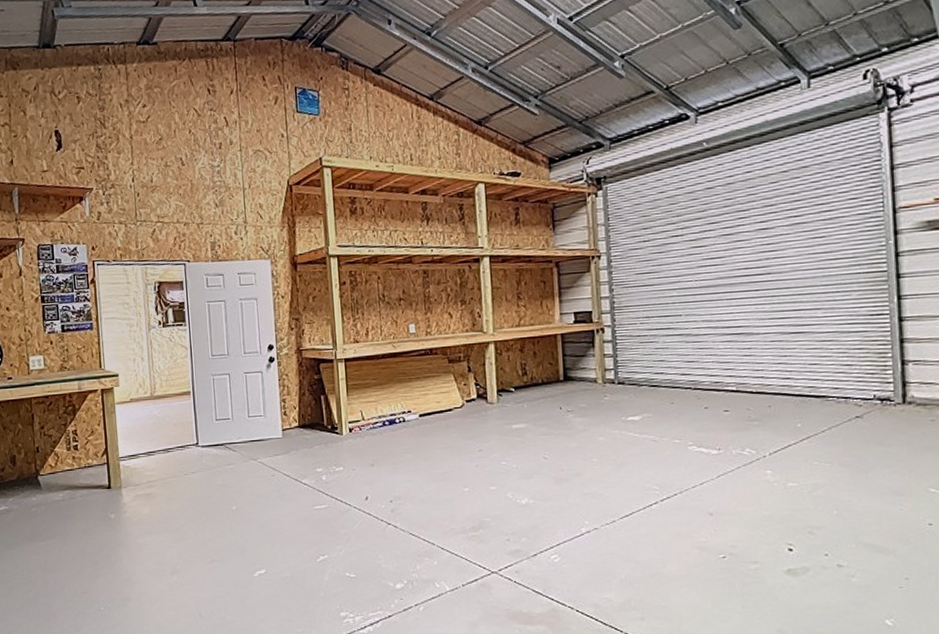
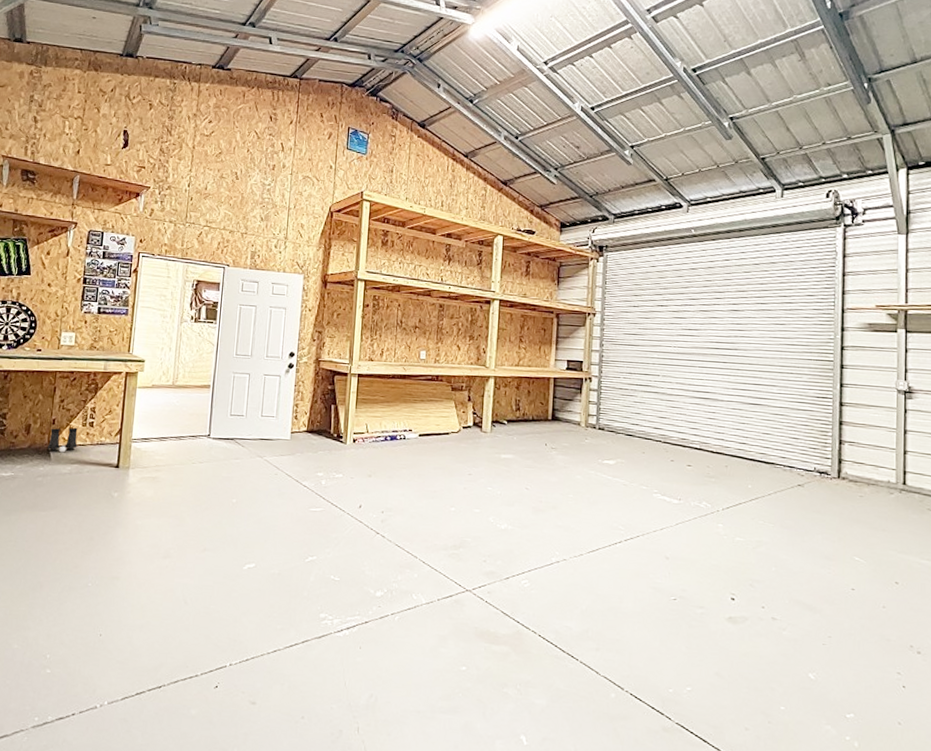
boots: none [36,452,66,480] -> present [48,427,78,453]

